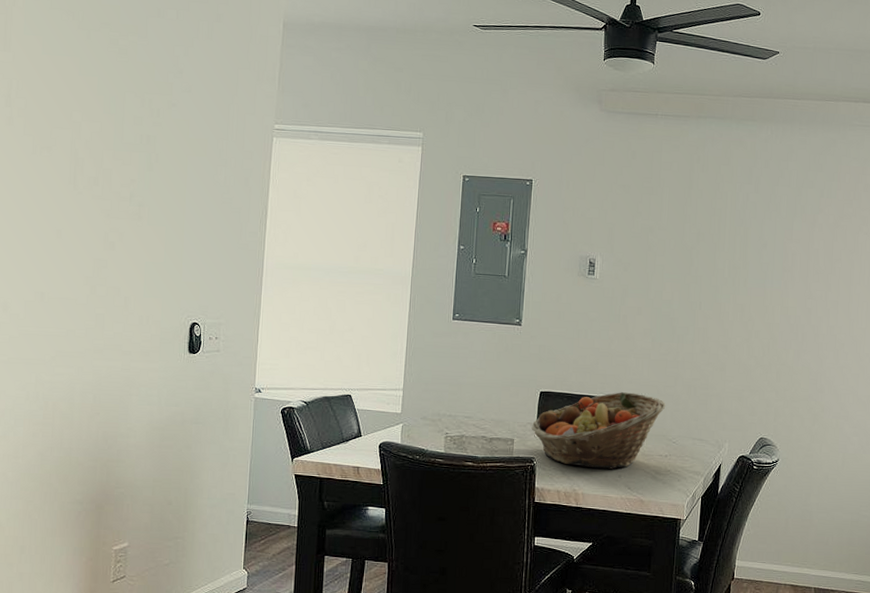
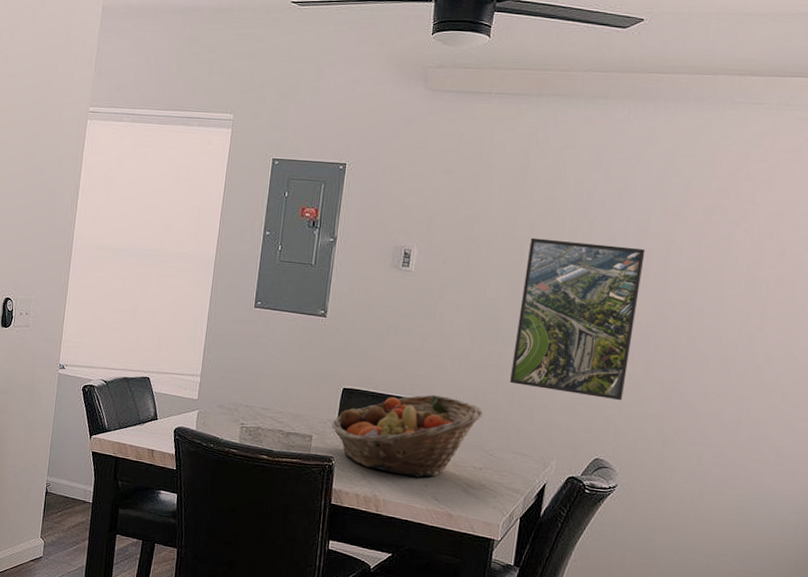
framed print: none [686,245,791,386] -> present [509,237,646,401]

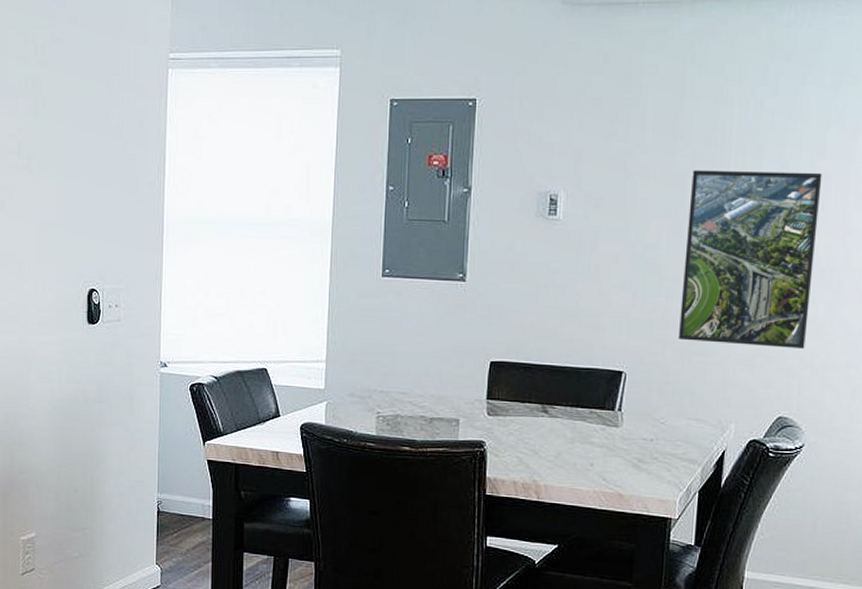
fruit basket: present [331,395,484,478] -> none [480,361,651,456]

